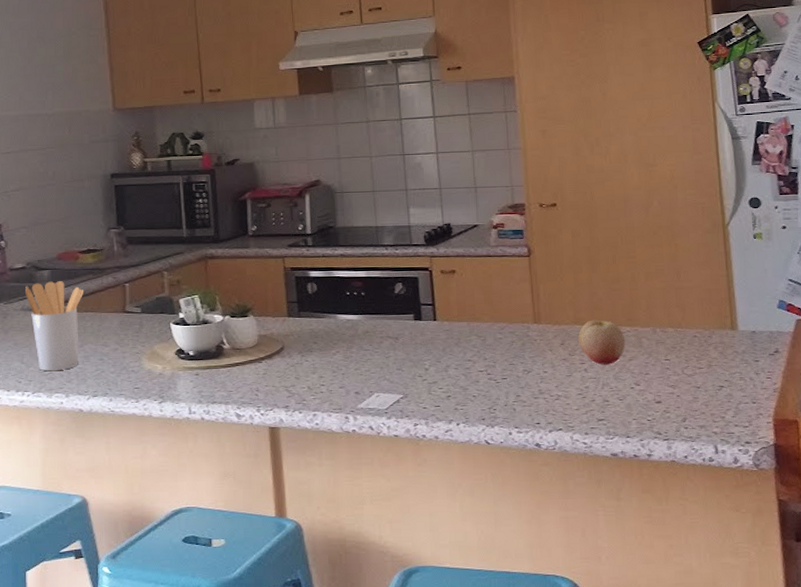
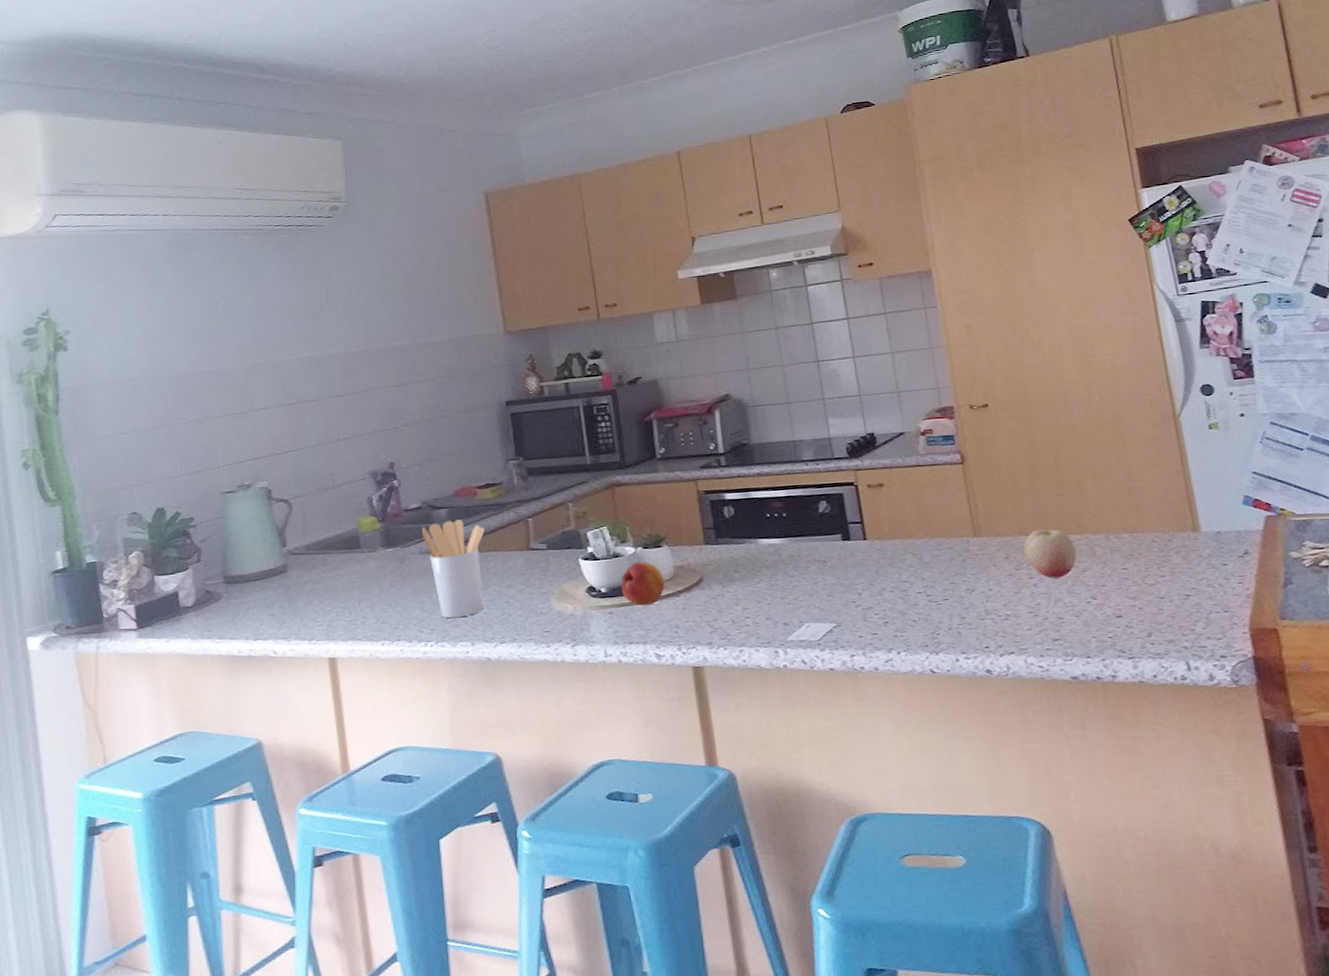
fruit: none [208,329,248,370] -> present [621,561,665,606]

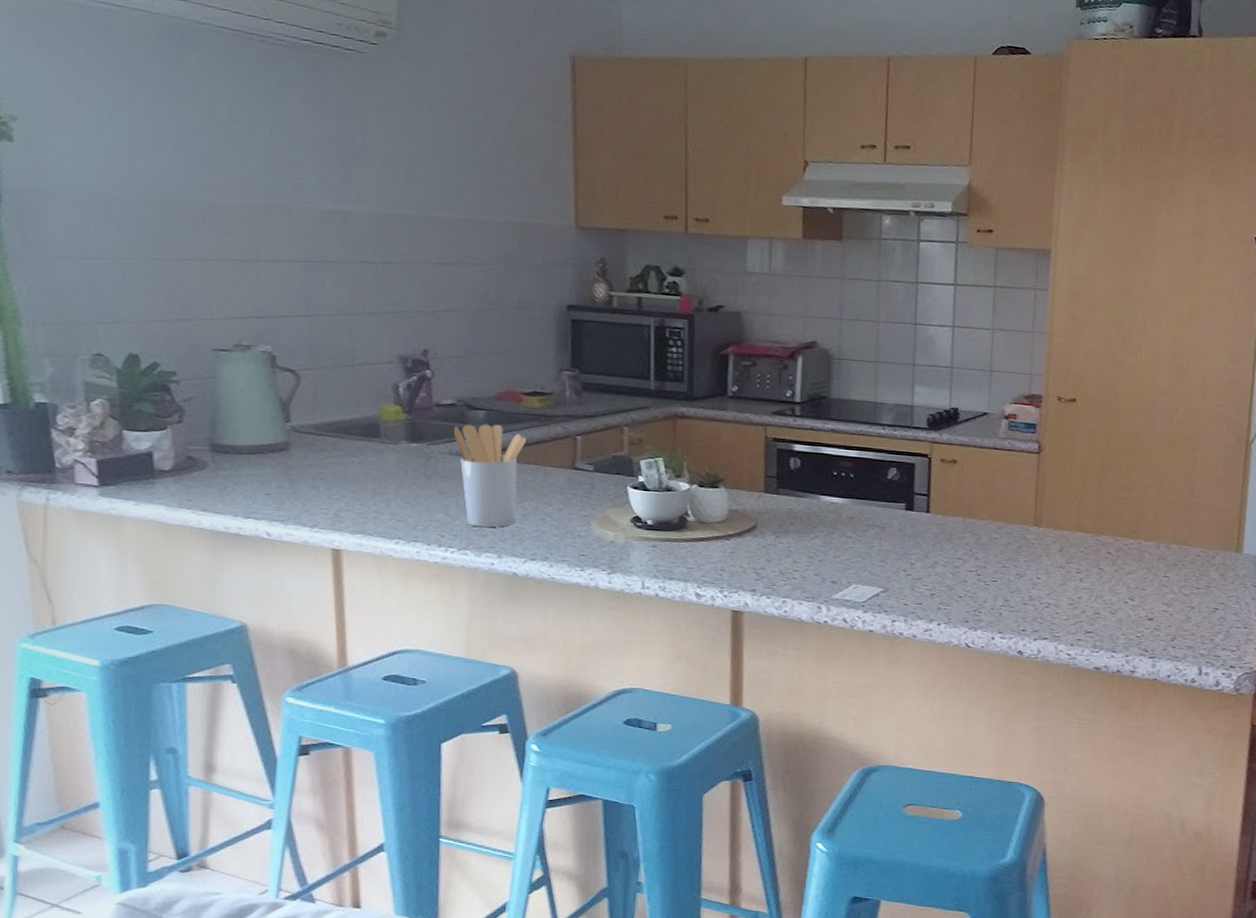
fruit: present [621,561,665,606] -> none [669,499,716,545]
fruit: present [1024,528,1077,579] -> none [1078,528,1127,576]

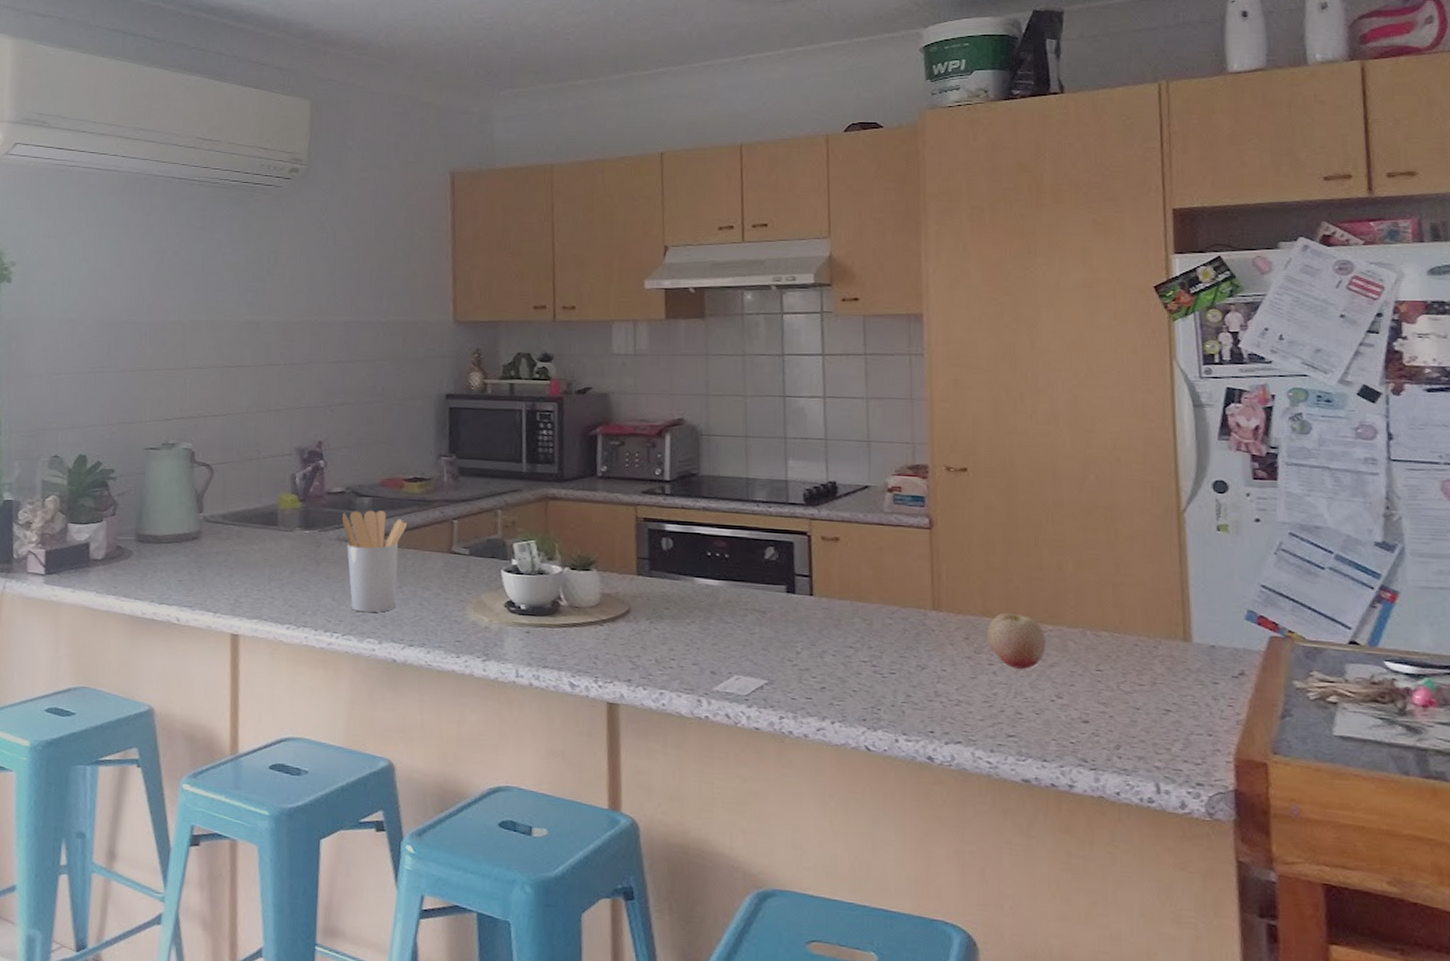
fruit: none [1078,528,1127,576] -> present [987,612,1047,669]

